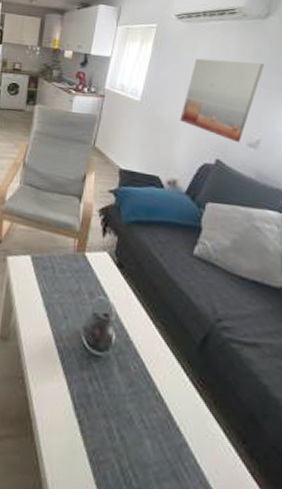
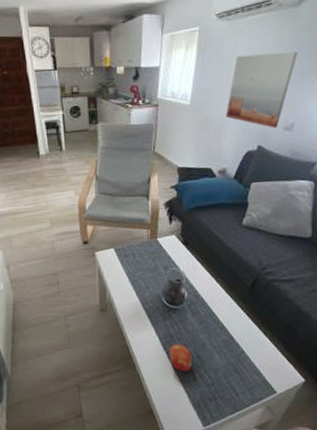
apple: none [82,411,114,460] -> present [169,344,192,372]

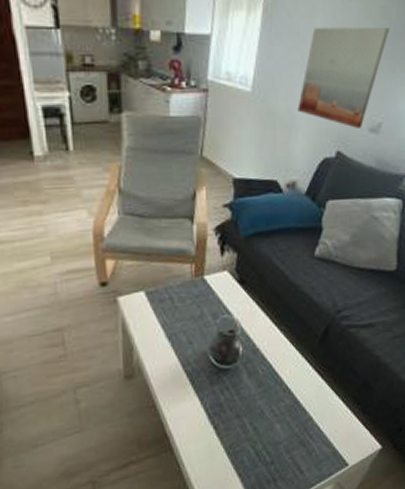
apple: present [169,344,192,372] -> none [217,415,247,450]

